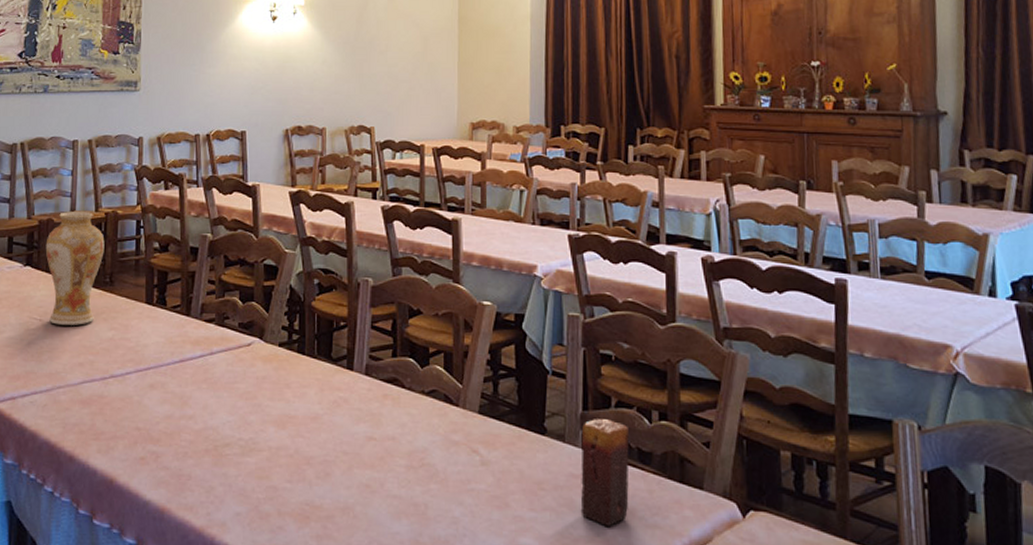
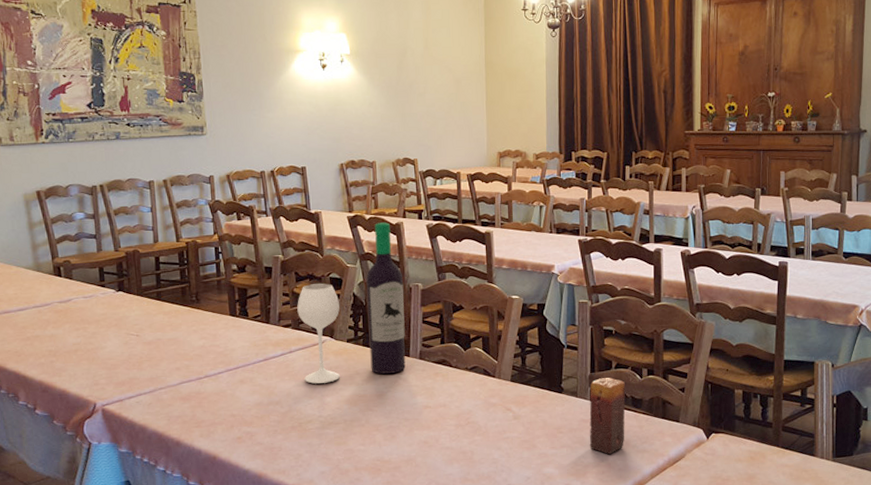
vase: present [45,212,105,325] -> none [134,242,189,338]
wine bottle: none [223,201,351,397] -> present [297,222,406,384]

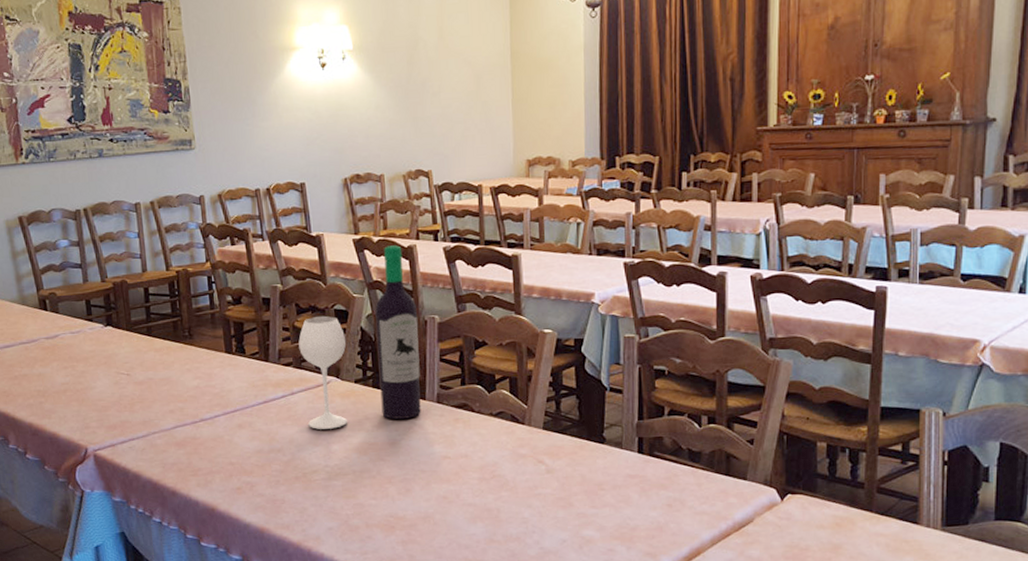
candle: present [589,378,625,455] -> none [636,426,681,517]

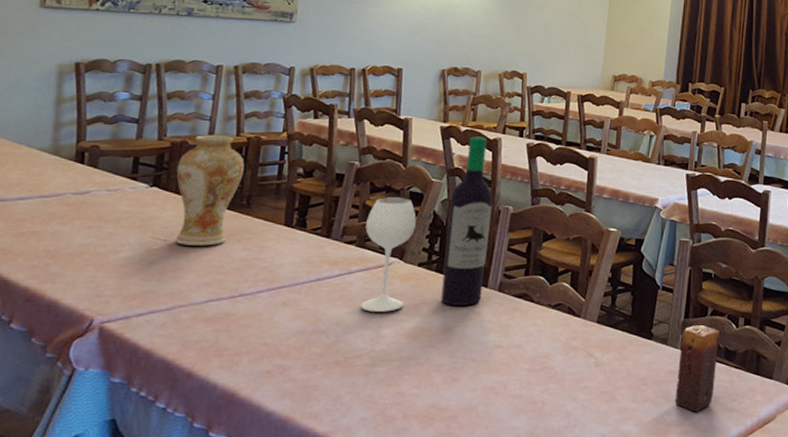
vase: none [122,271,180,378] -> present [175,135,245,246]
candle: none [636,426,681,517] -> present [674,325,719,413]

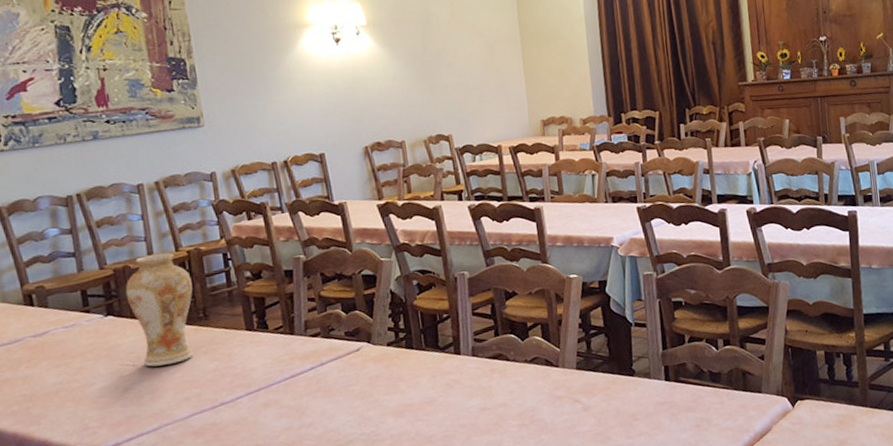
wine bottle: present [361,136,493,312] -> none [325,207,457,398]
candle: present [674,325,719,413] -> none [663,353,706,438]

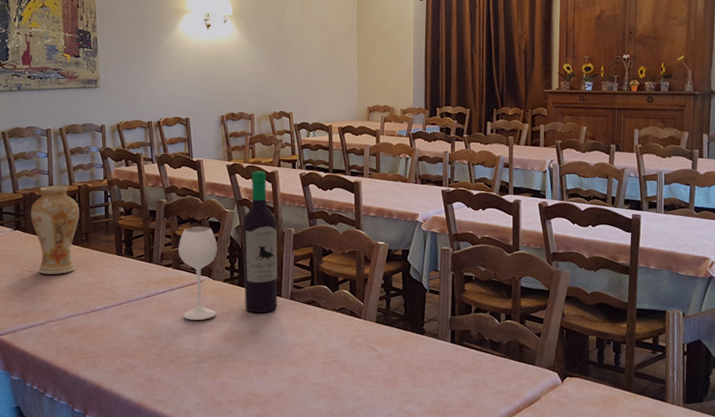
wine bottle: none [325,207,457,398] -> present [178,171,278,320]

